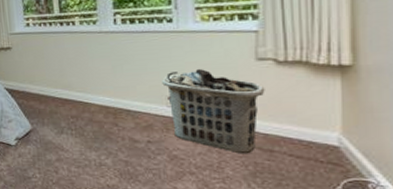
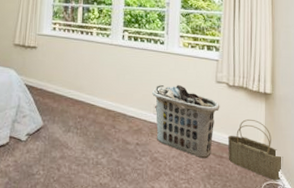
wicker basket: none [279,102,377,176] -> present [227,119,283,180]

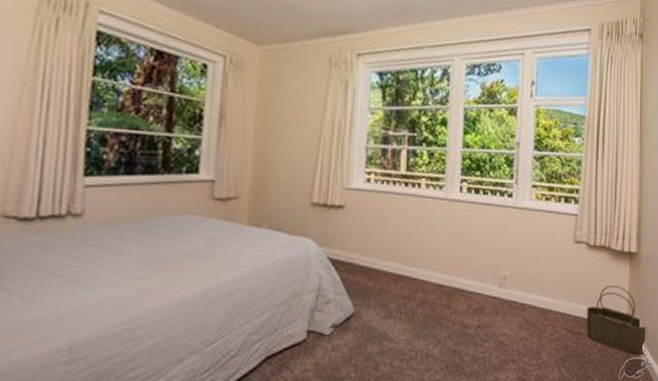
clothes hamper: present [152,84,220,159] -> none [497,247,579,338]

